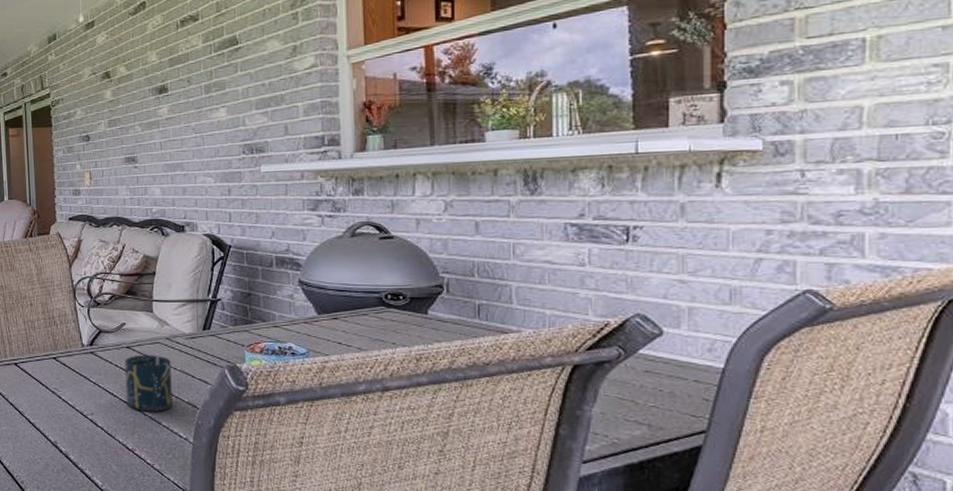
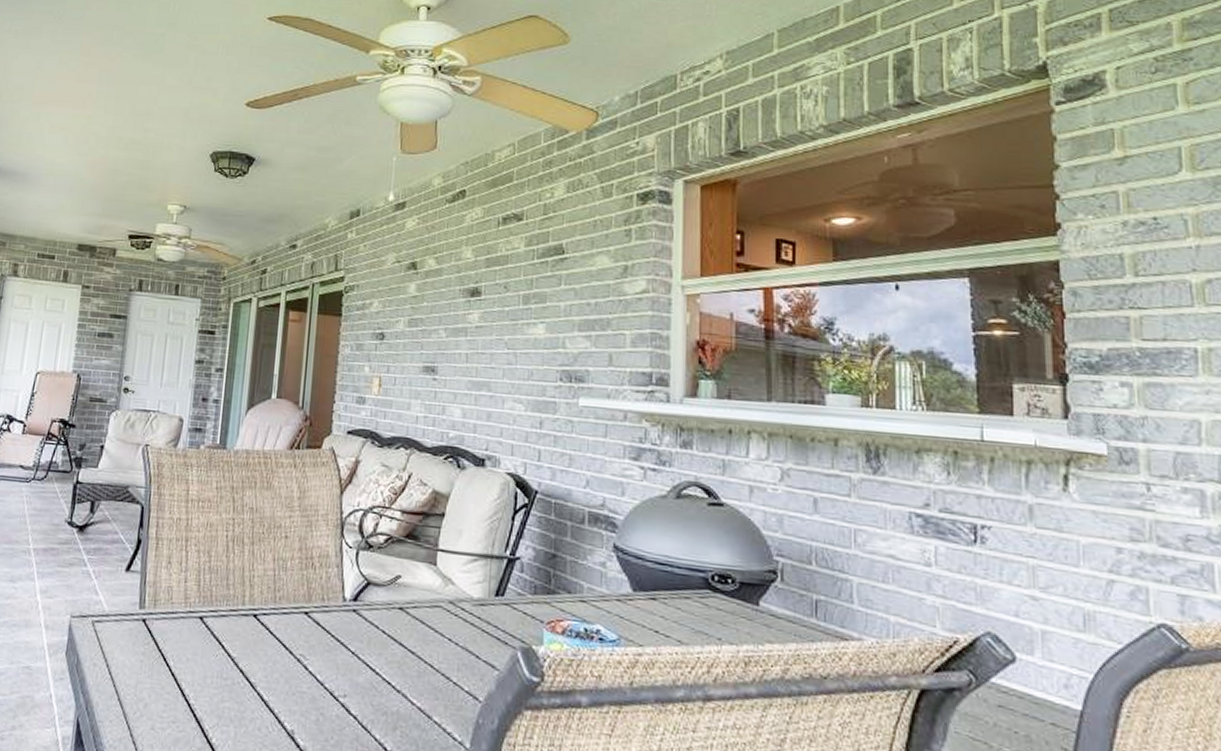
cup: present [125,354,173,412] -> none [391,620,452,702]

